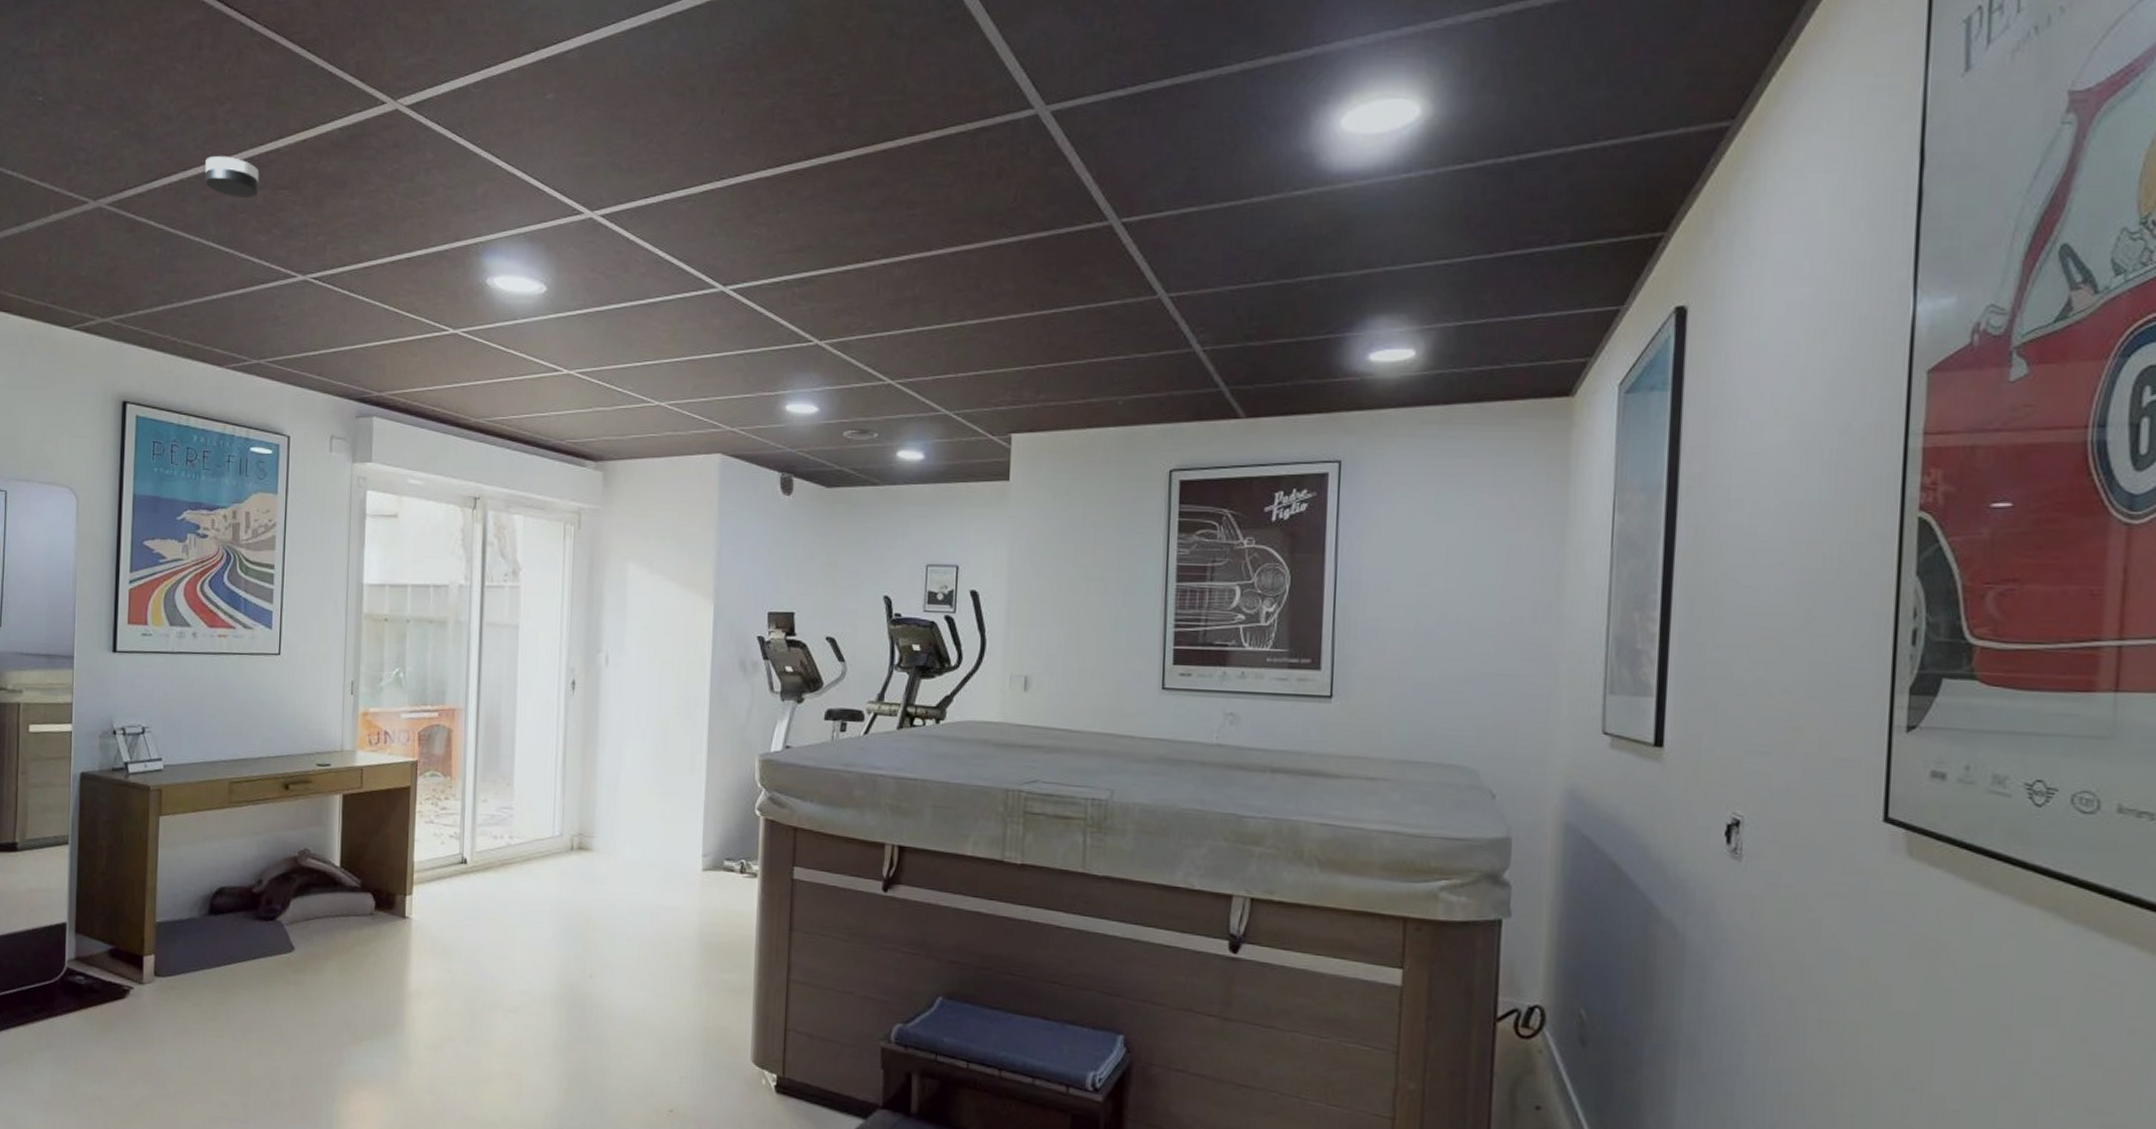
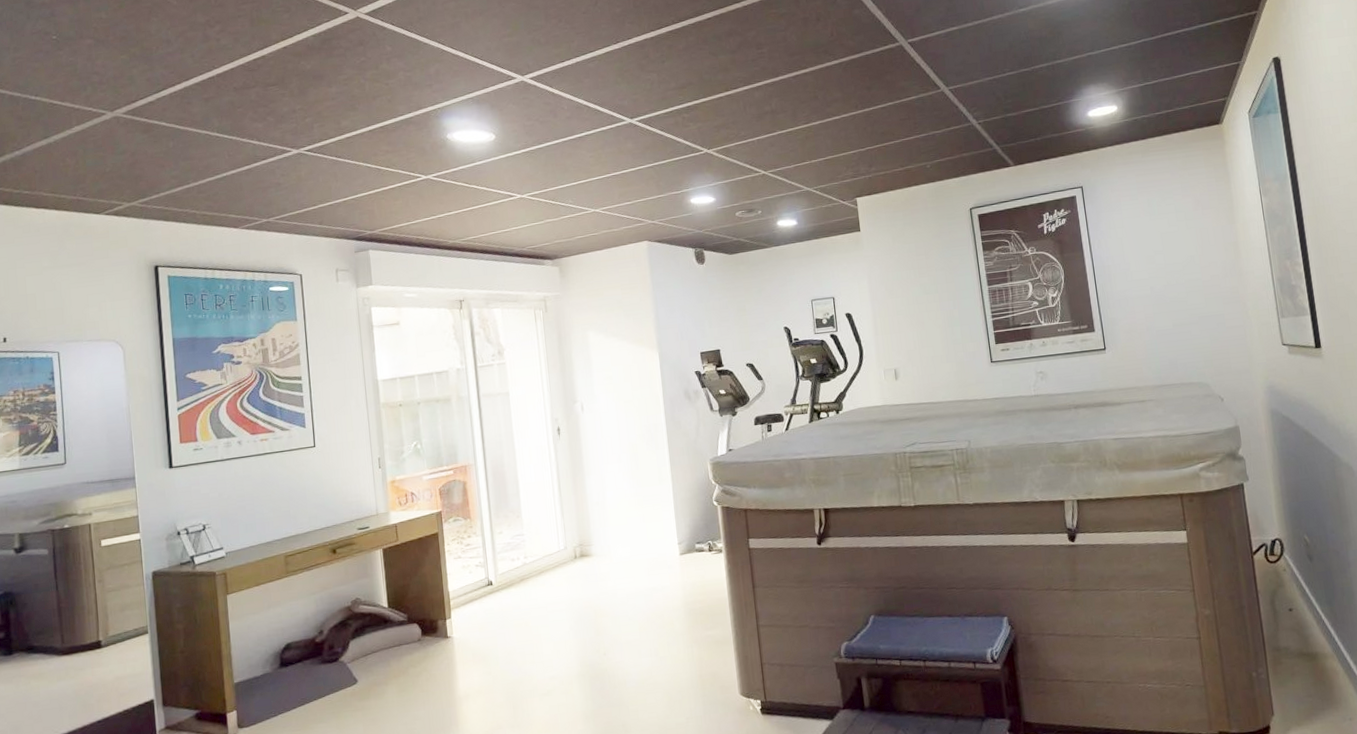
smoke detector: present [205,156,260,197] -> none [204,65,251,97]

